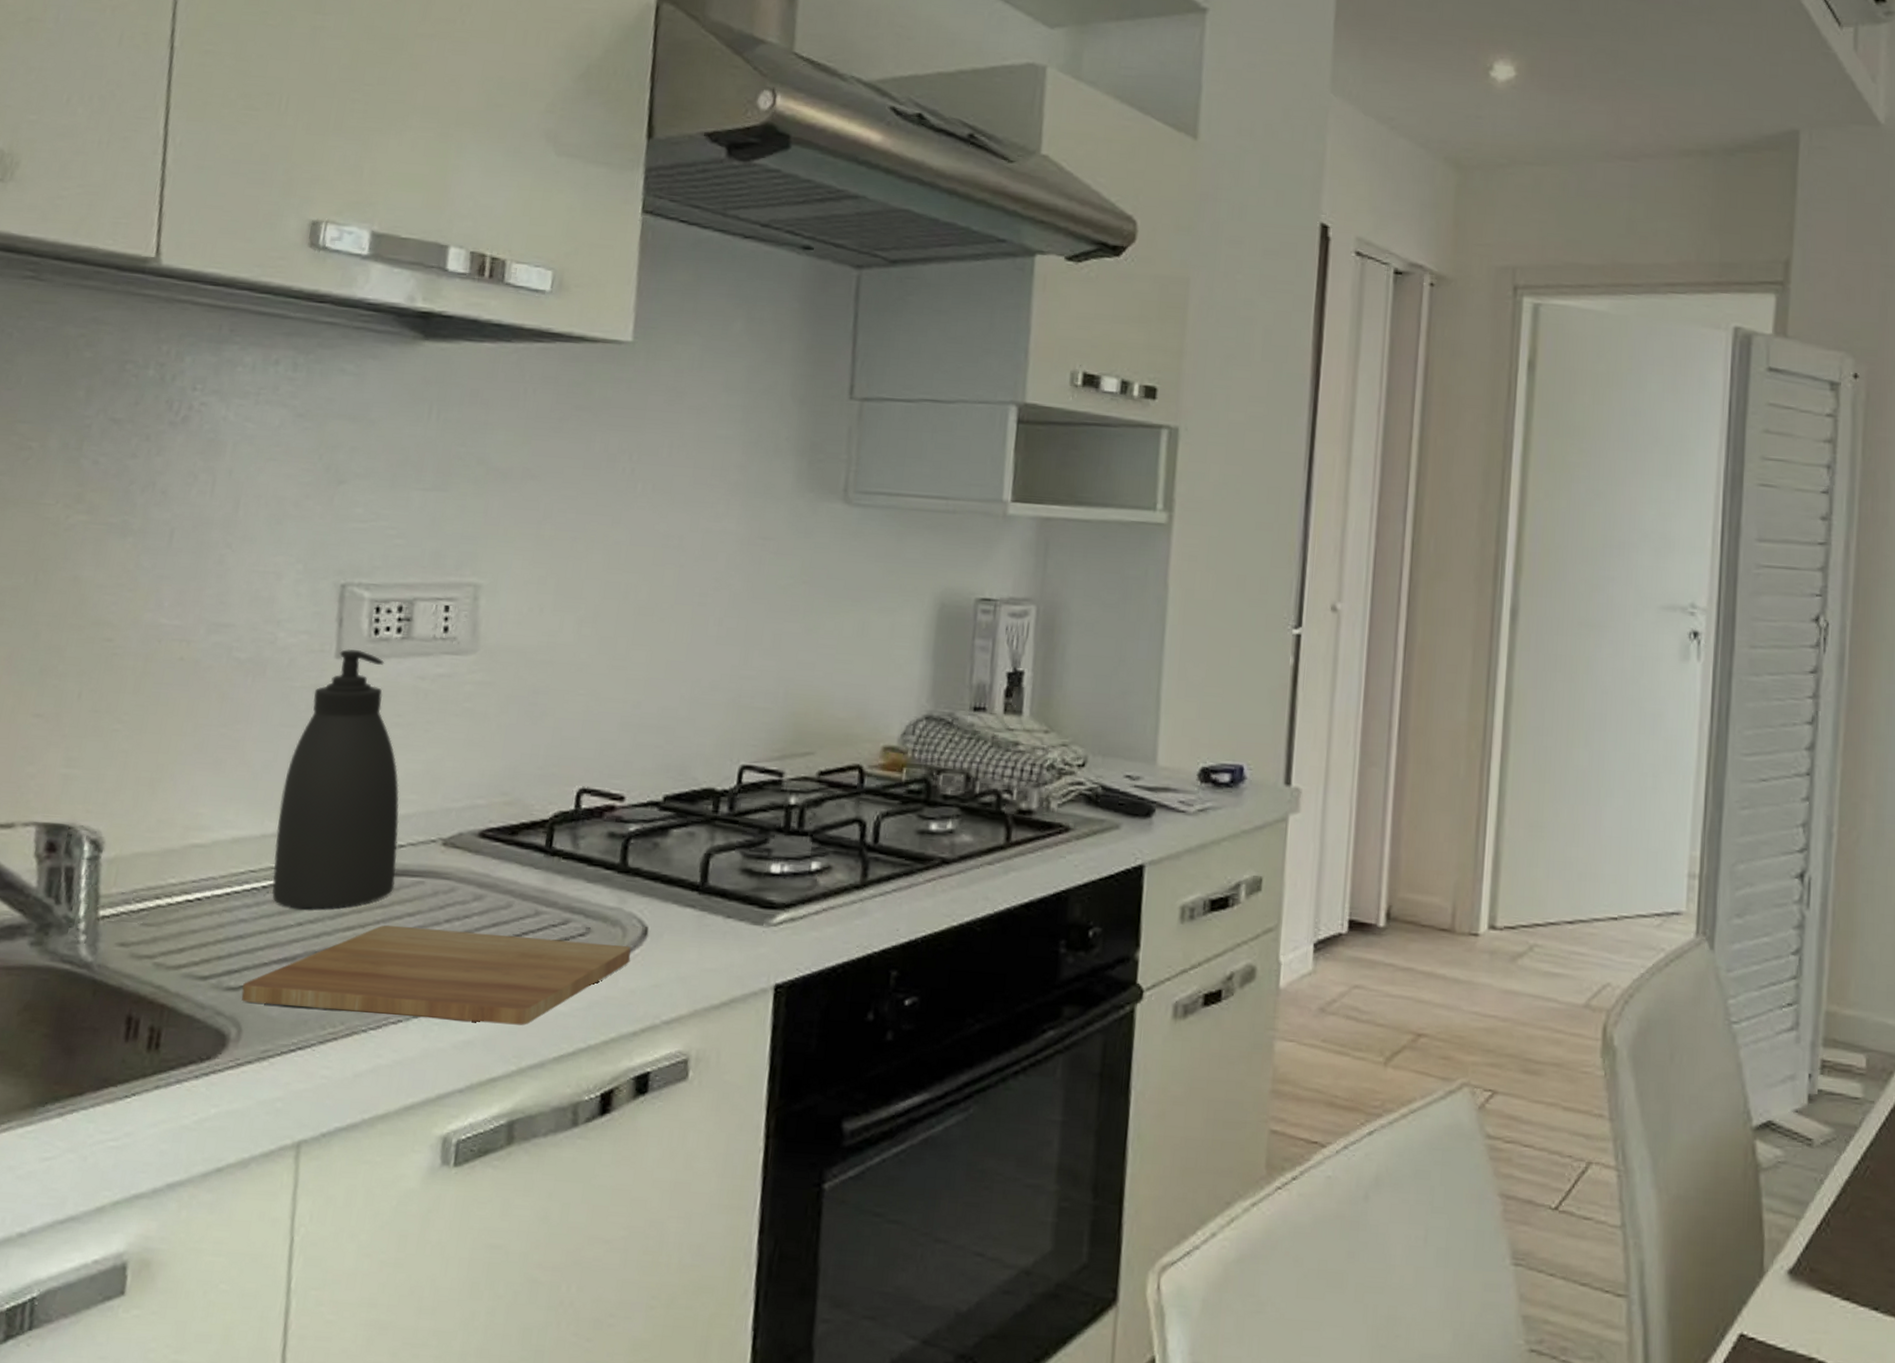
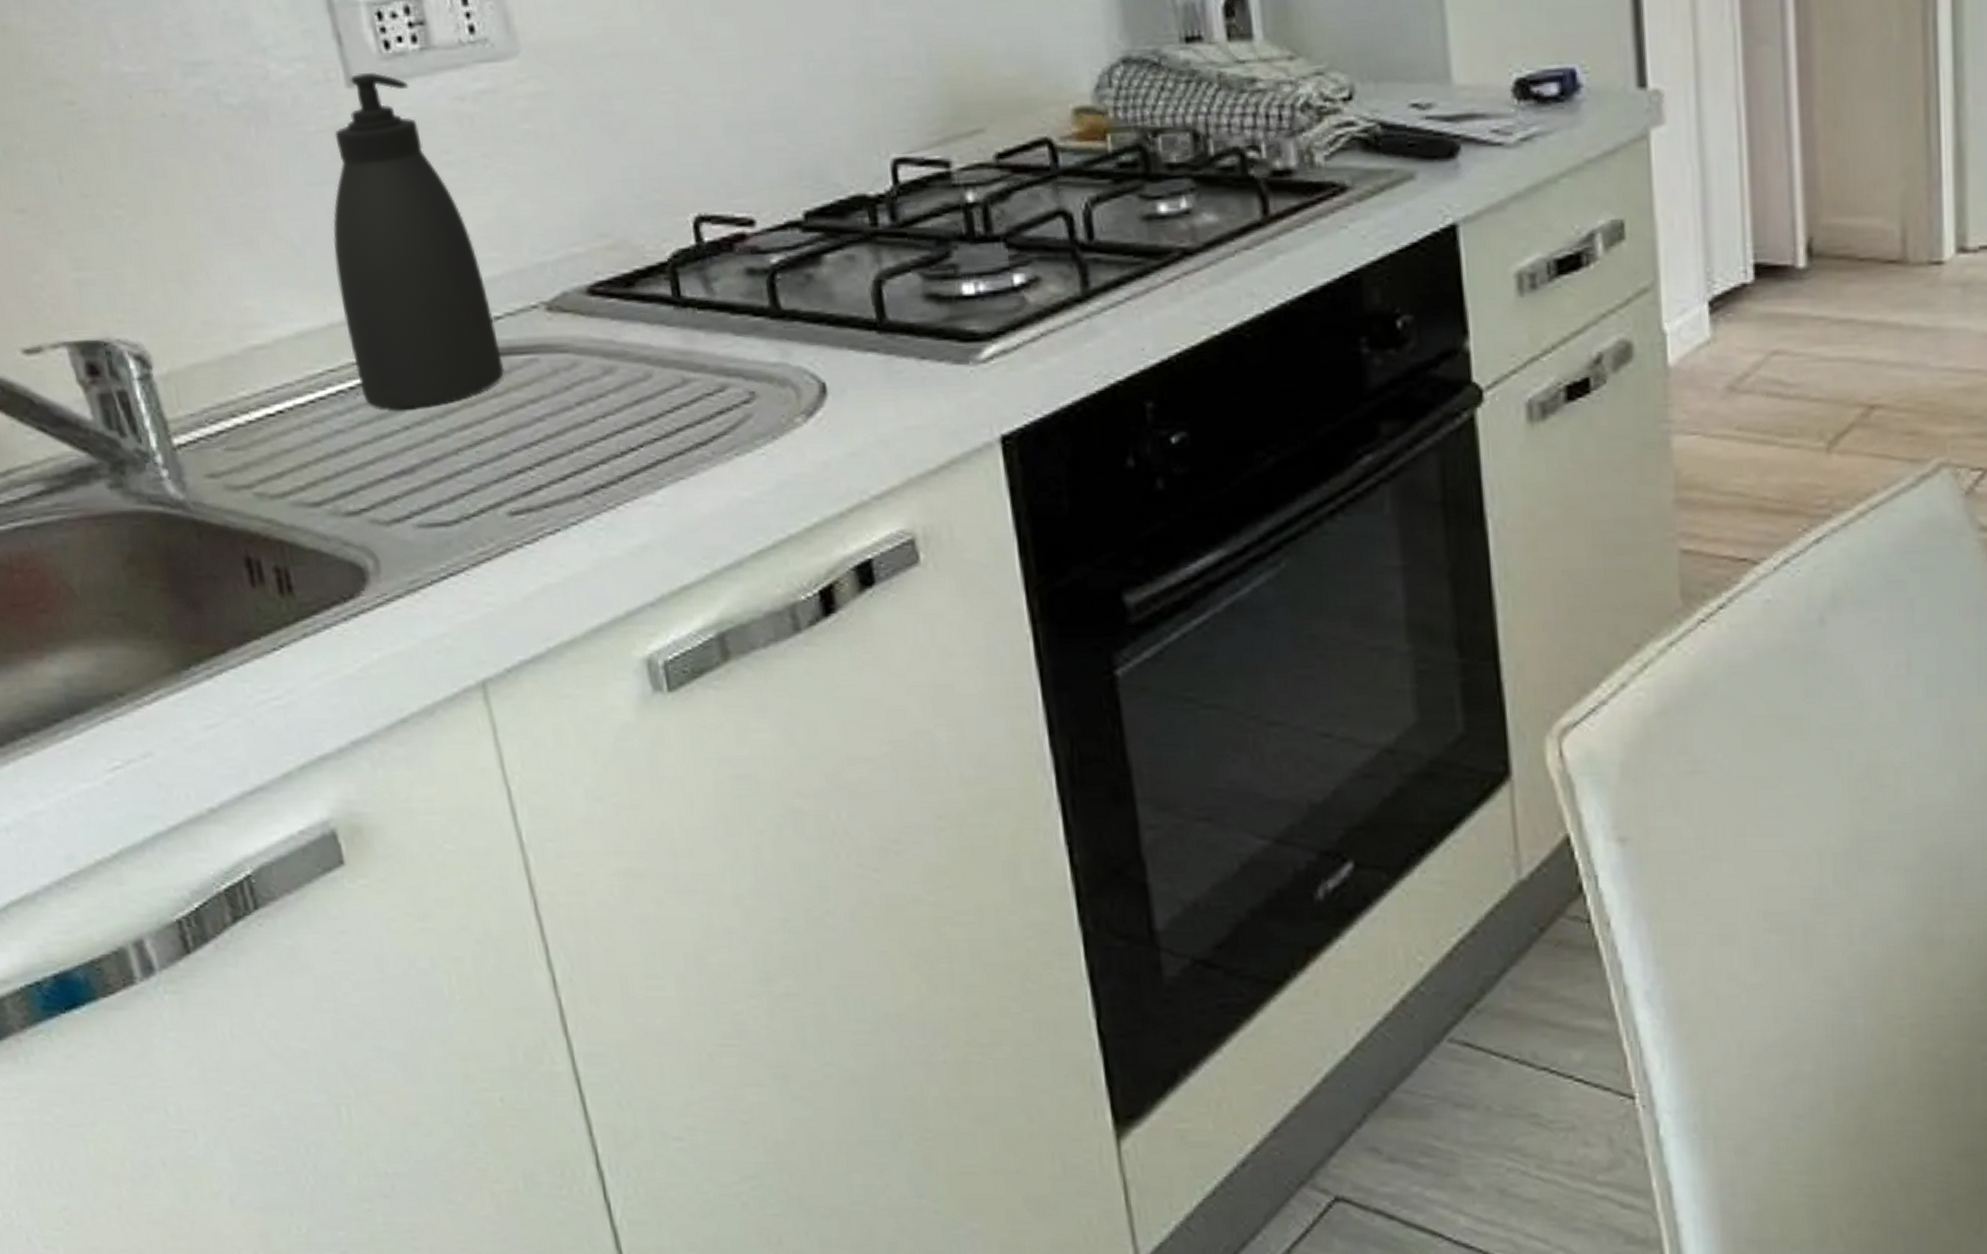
cutting board: present [241,924,631,1026] -> none [363,409,814,527]

